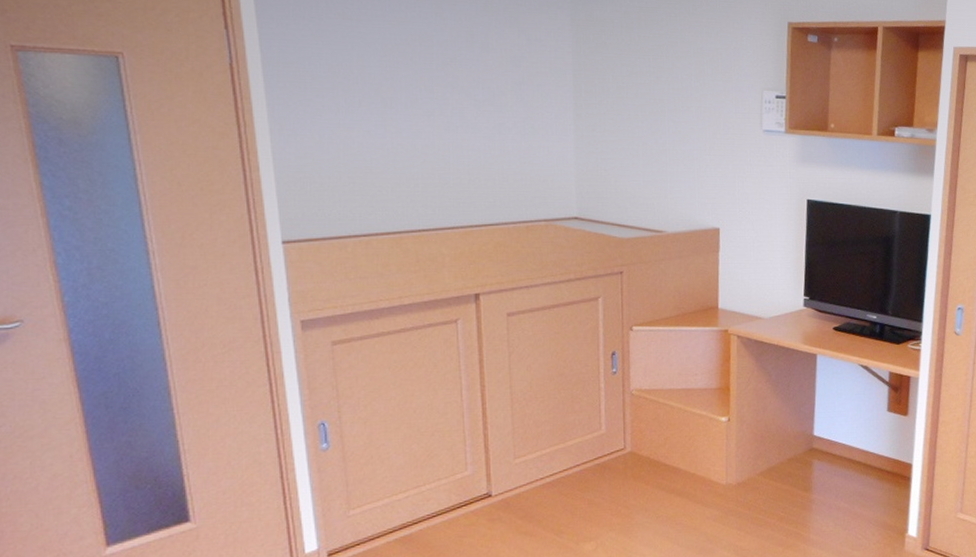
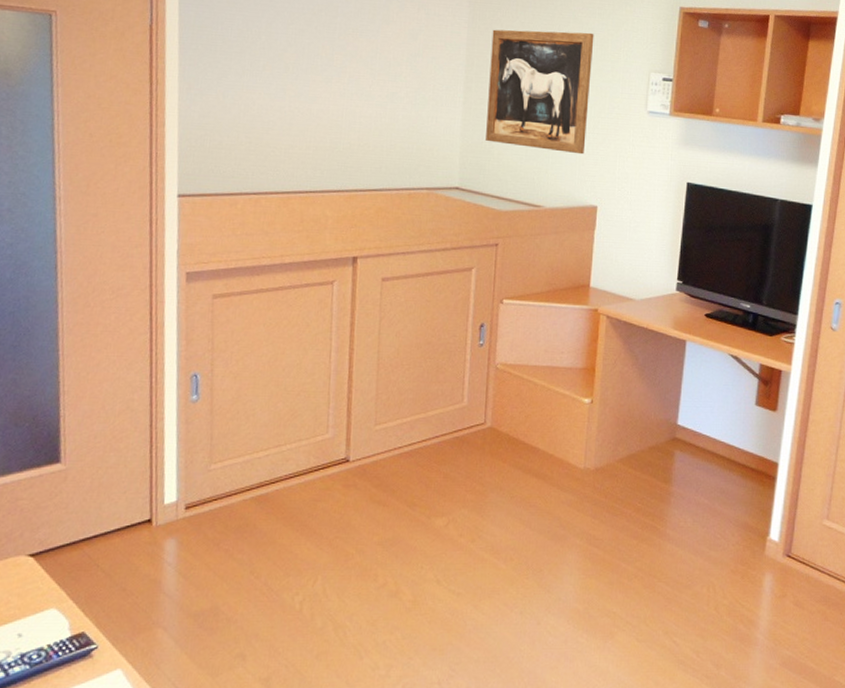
wall art: none [598,52,704,177] -> present [486,29,594,155]

